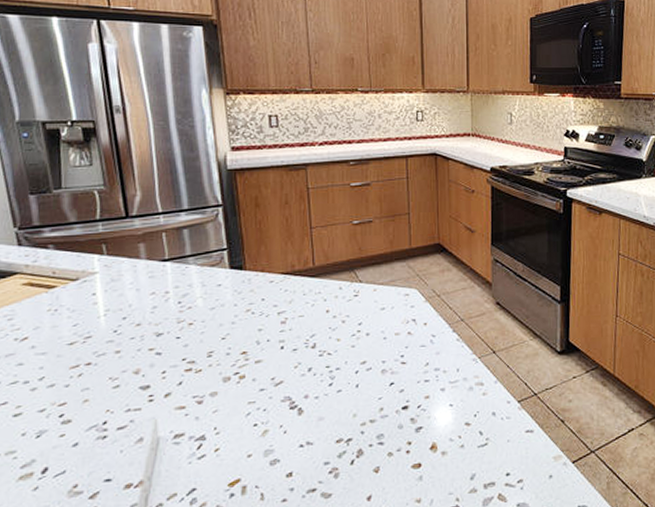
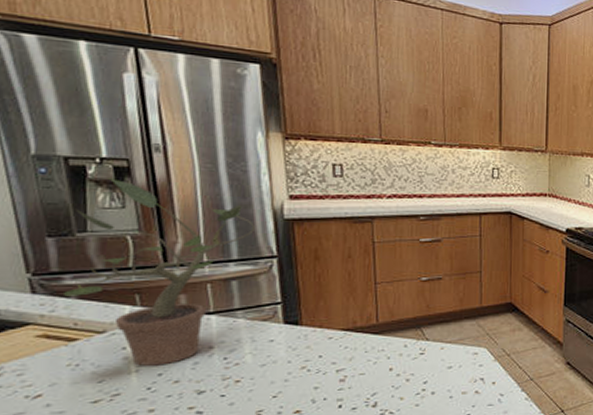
potted plant: none [43,138,202,310] -> present [62,176,255,366]

